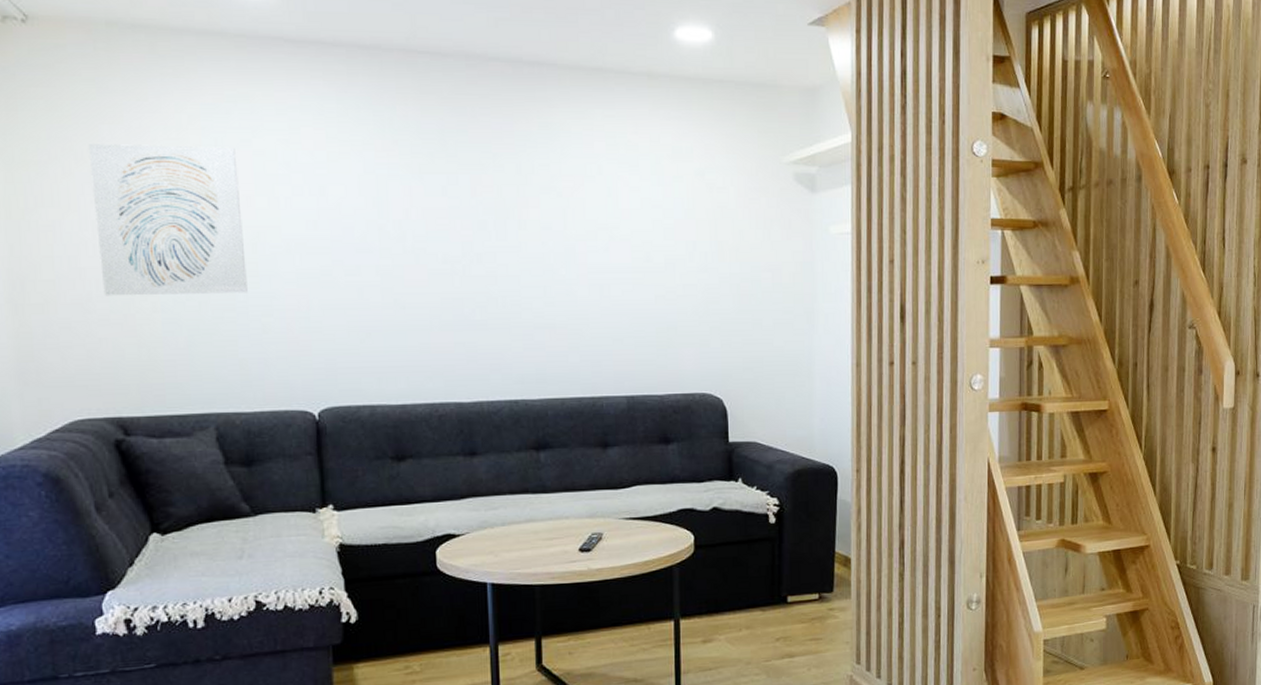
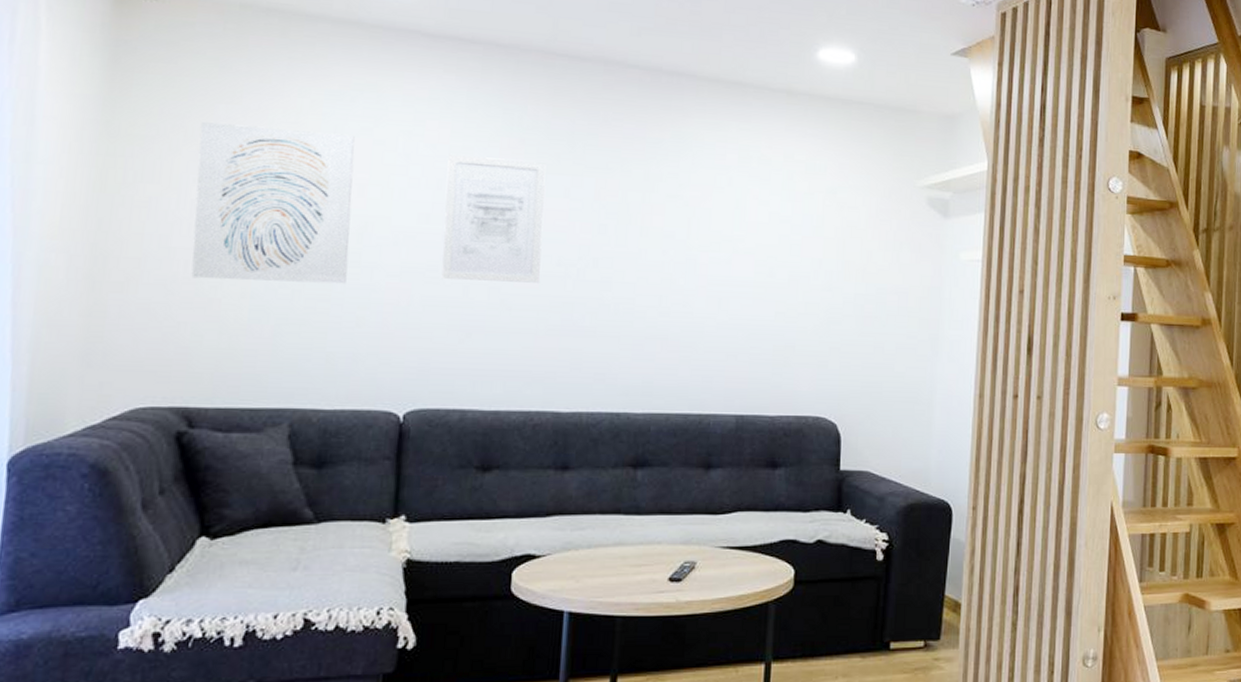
wall art: none [327,161,429,284] -> present [441,155,546,283]

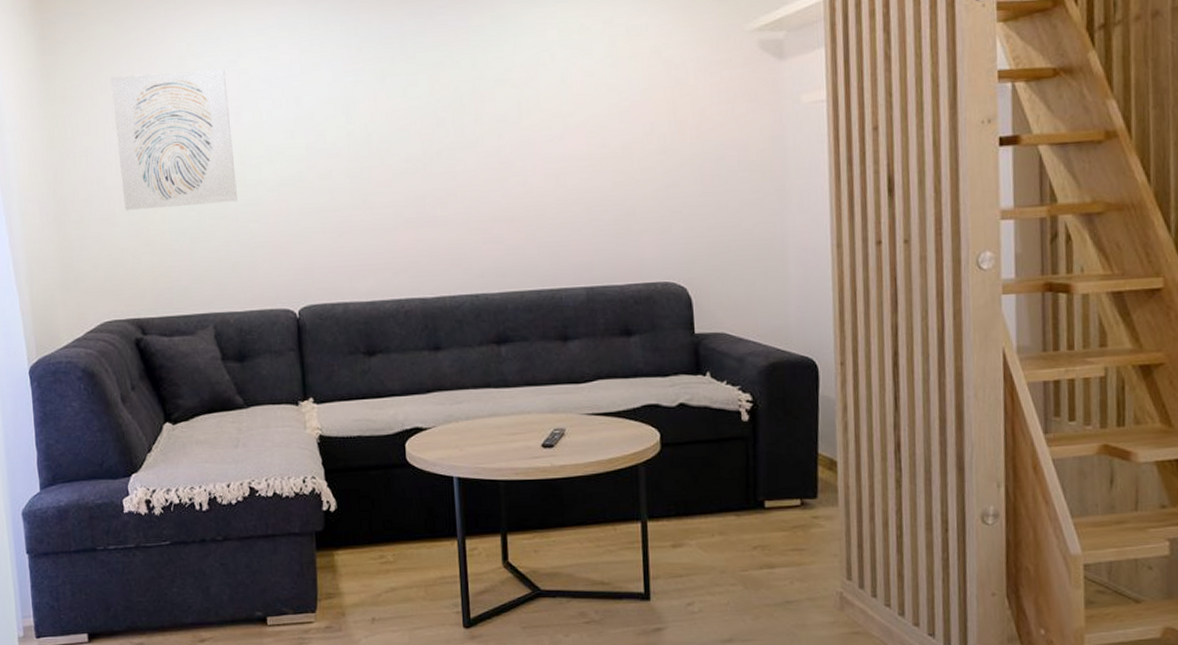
wall art: present [441,155,546,283] -> none [301,67,393,188]

